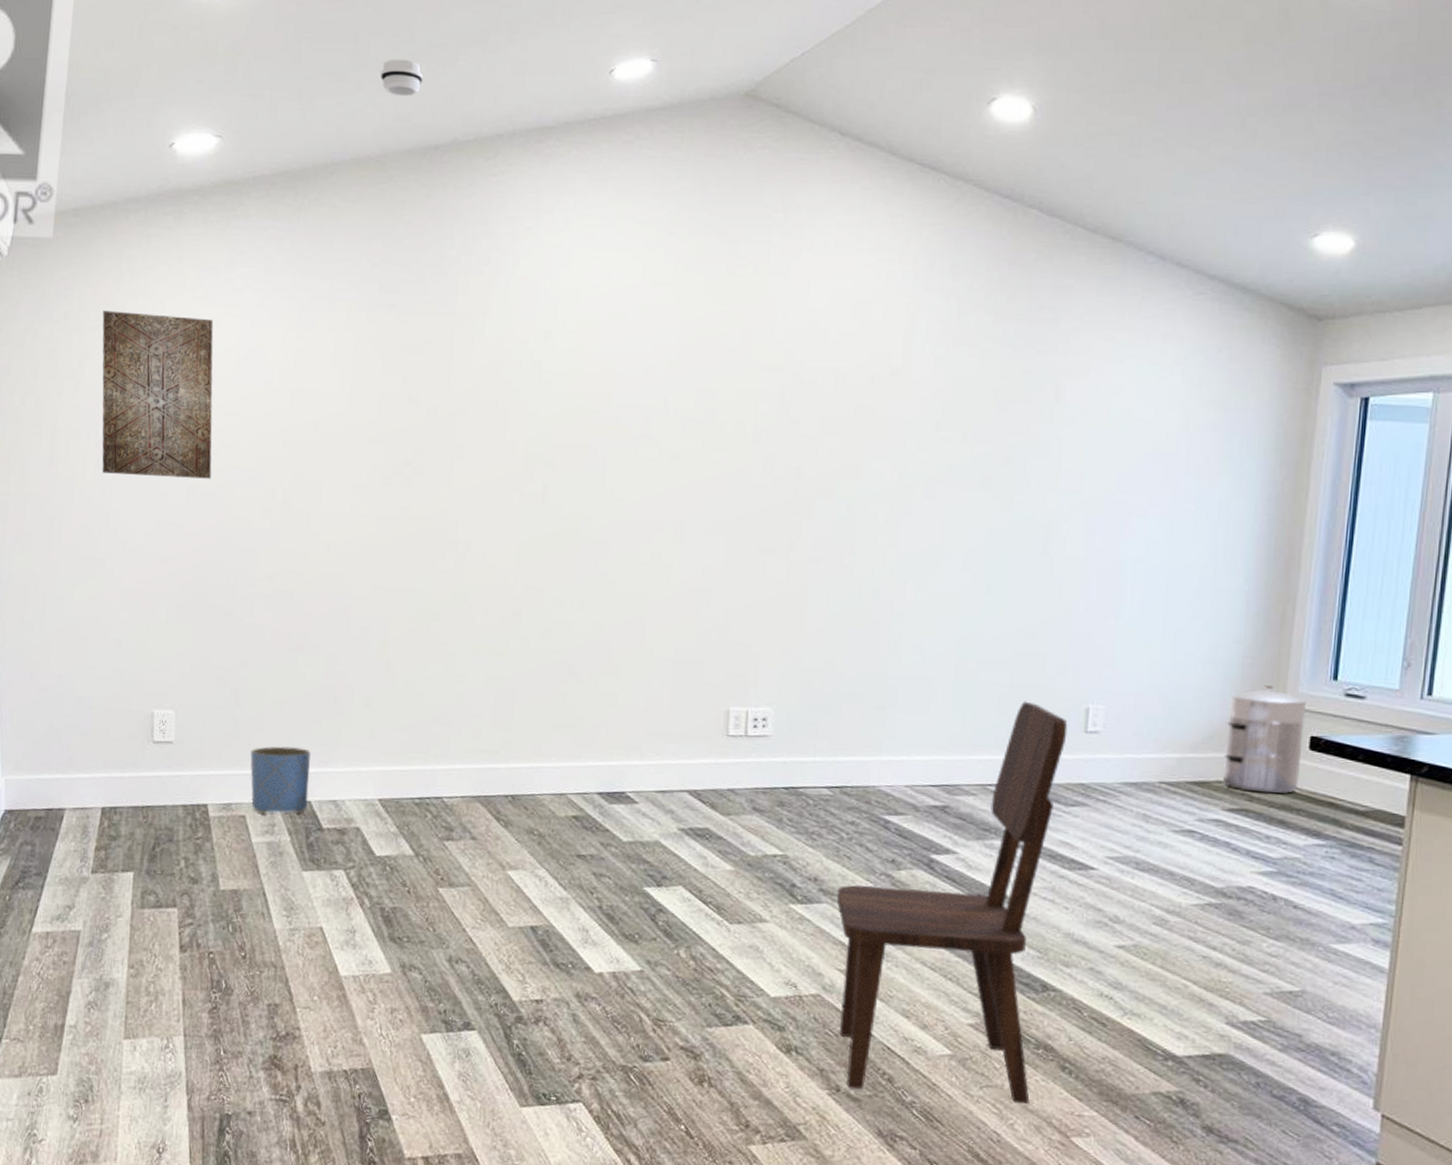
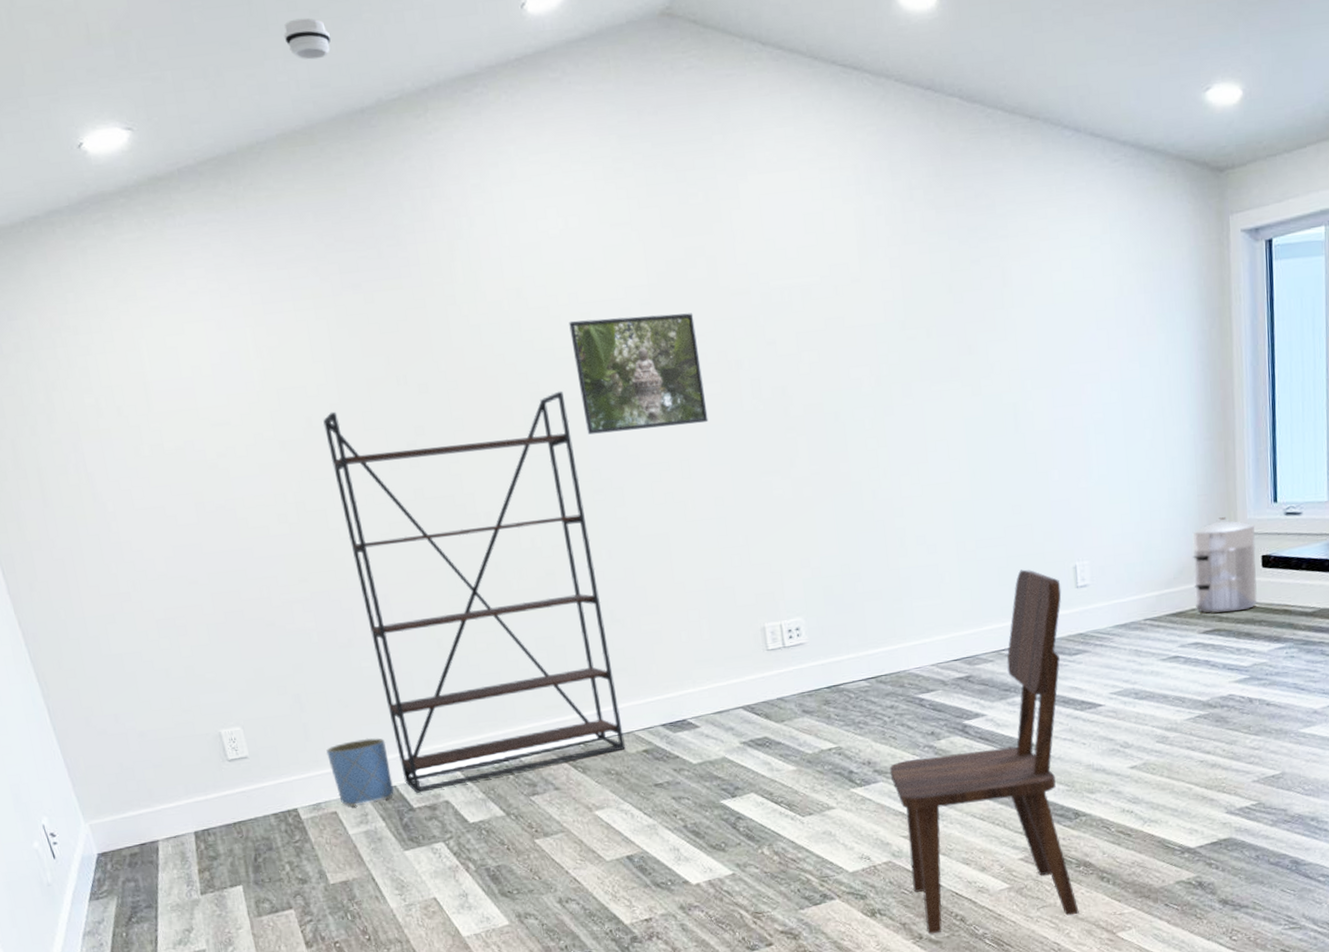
wall art: present [102,311,214,479] -> none [56,328,217,506]
bookshelf: none [320,419,570,814] -> present [323,390,626,793]
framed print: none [585,369,719,489] -> present [569,313,709,435]

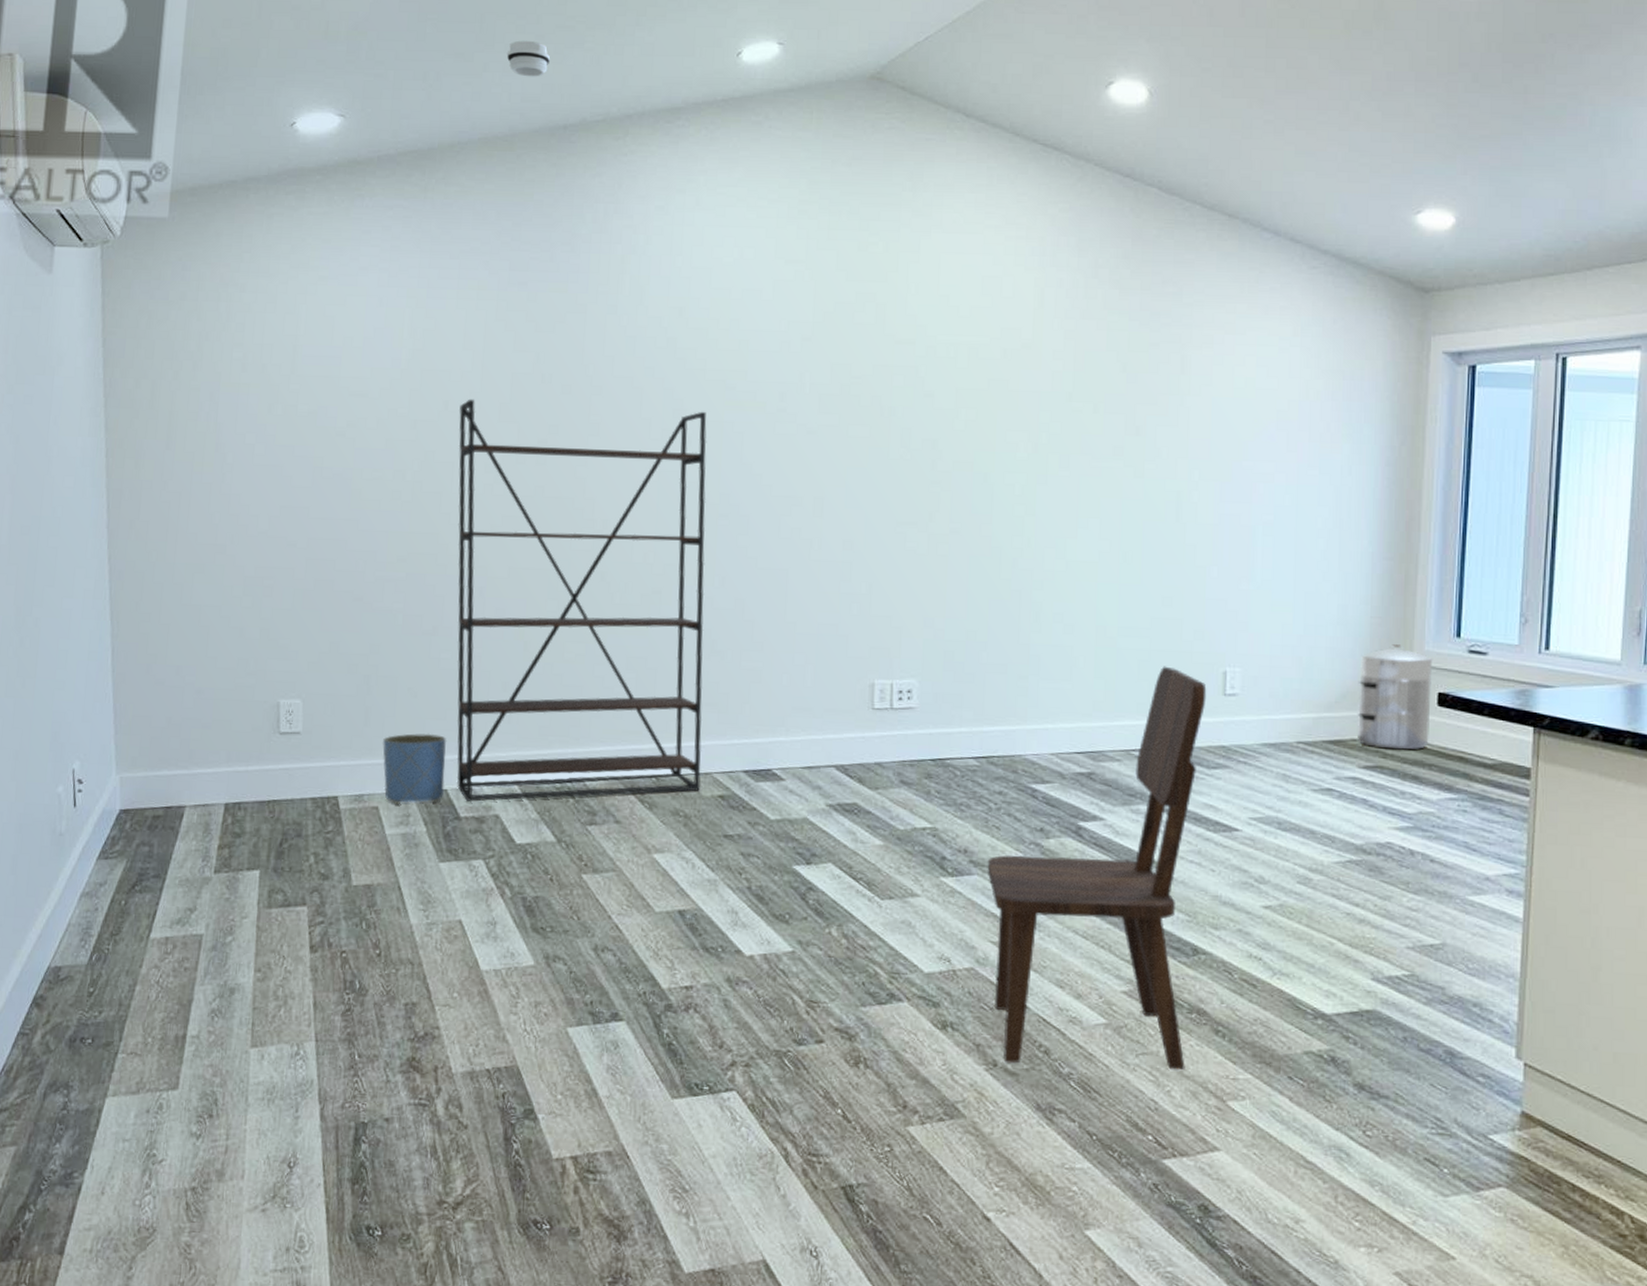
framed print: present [569,313,709,435] -> none [723,345,854,463]

